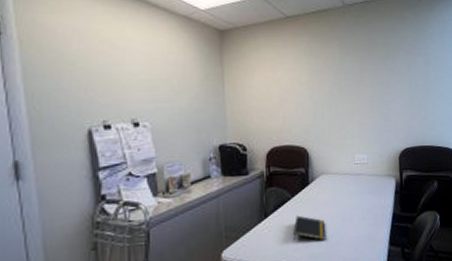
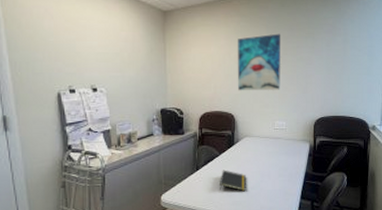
wall art: none [308,55,359,121] -> present [238,33,282,91]

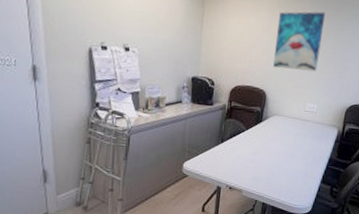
notepad: present [220,170,246,191] -> none [242,145,270,168]

